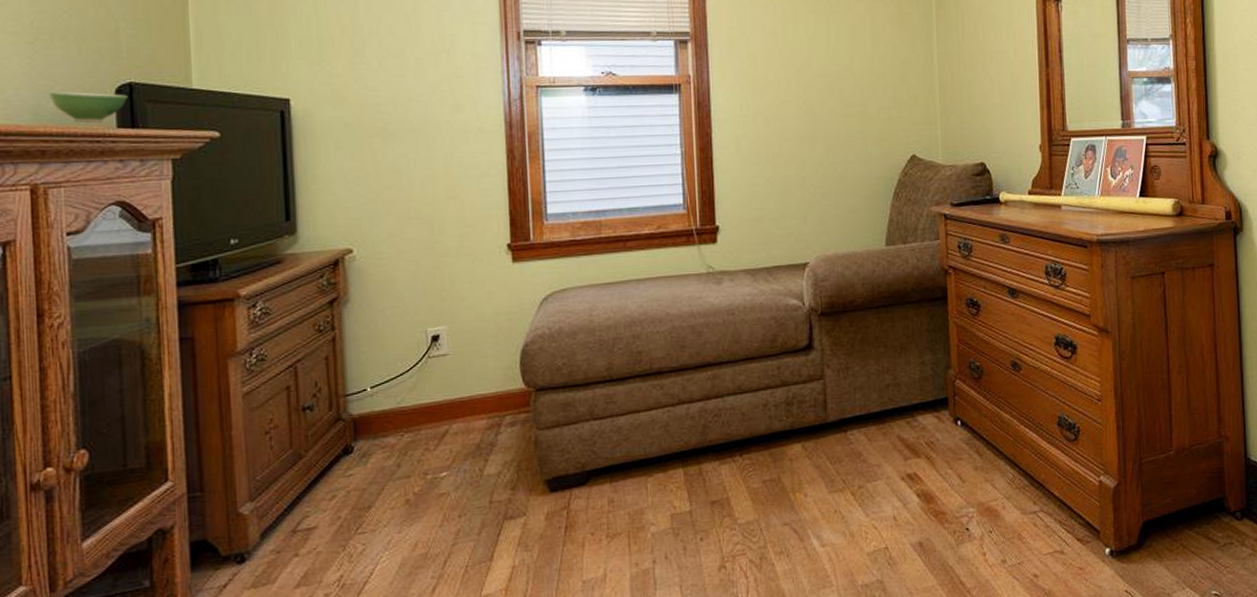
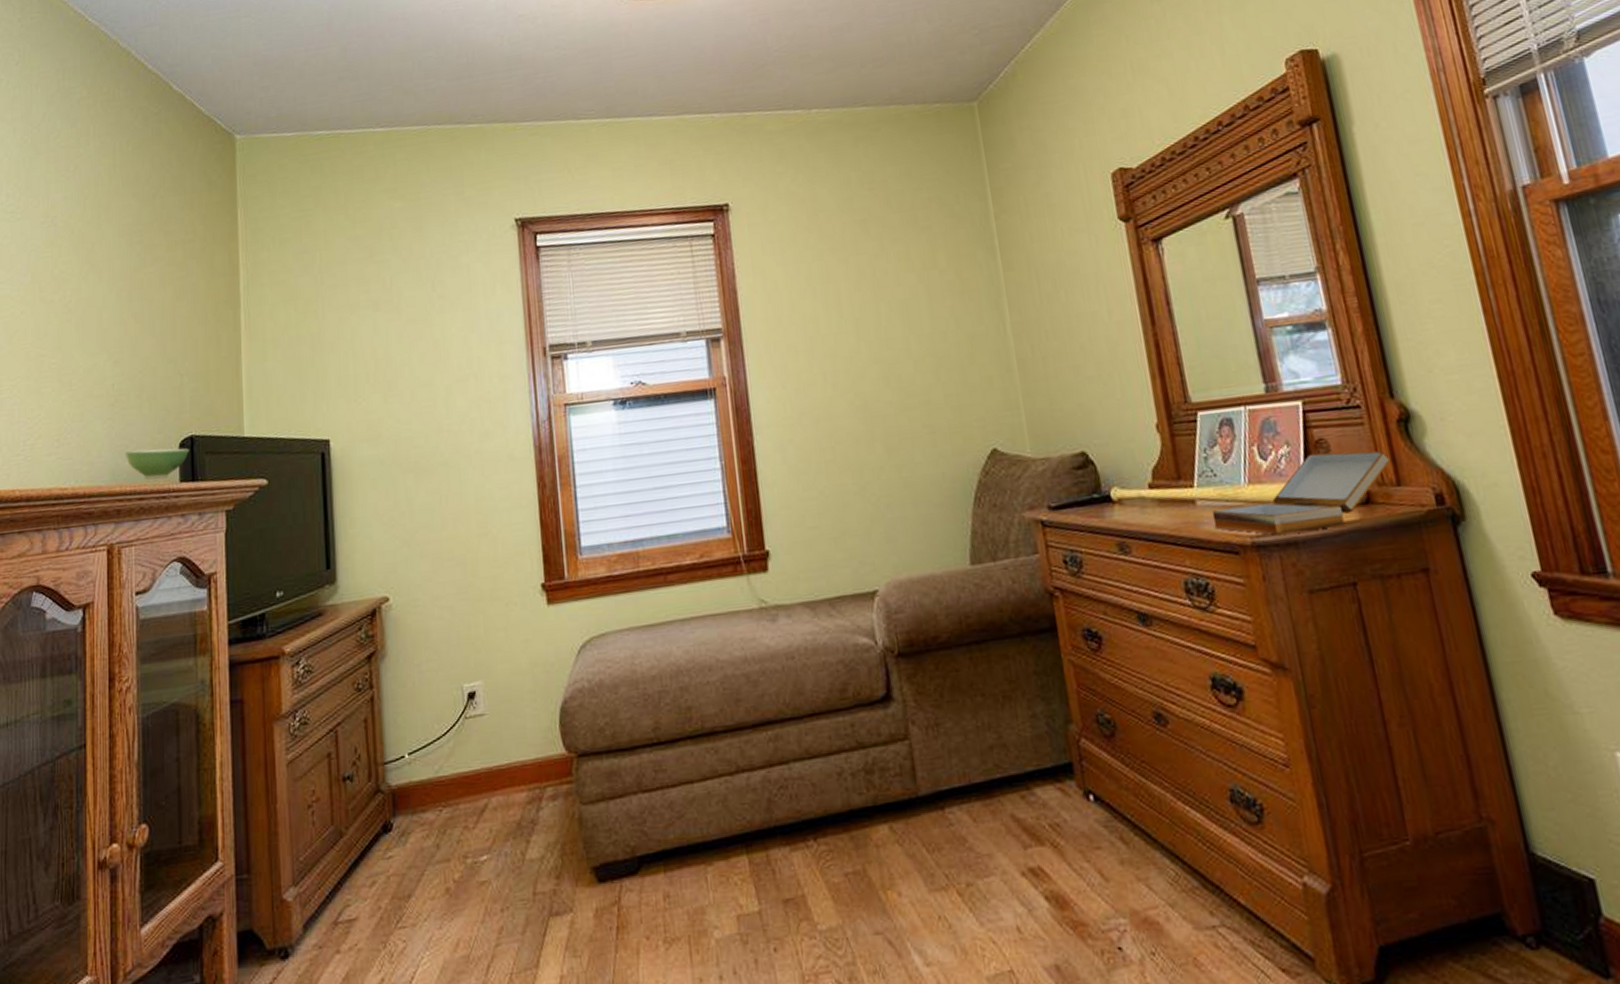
jewelry box: none [1072,176,1200,235] -> present [1211,451,1391,535]

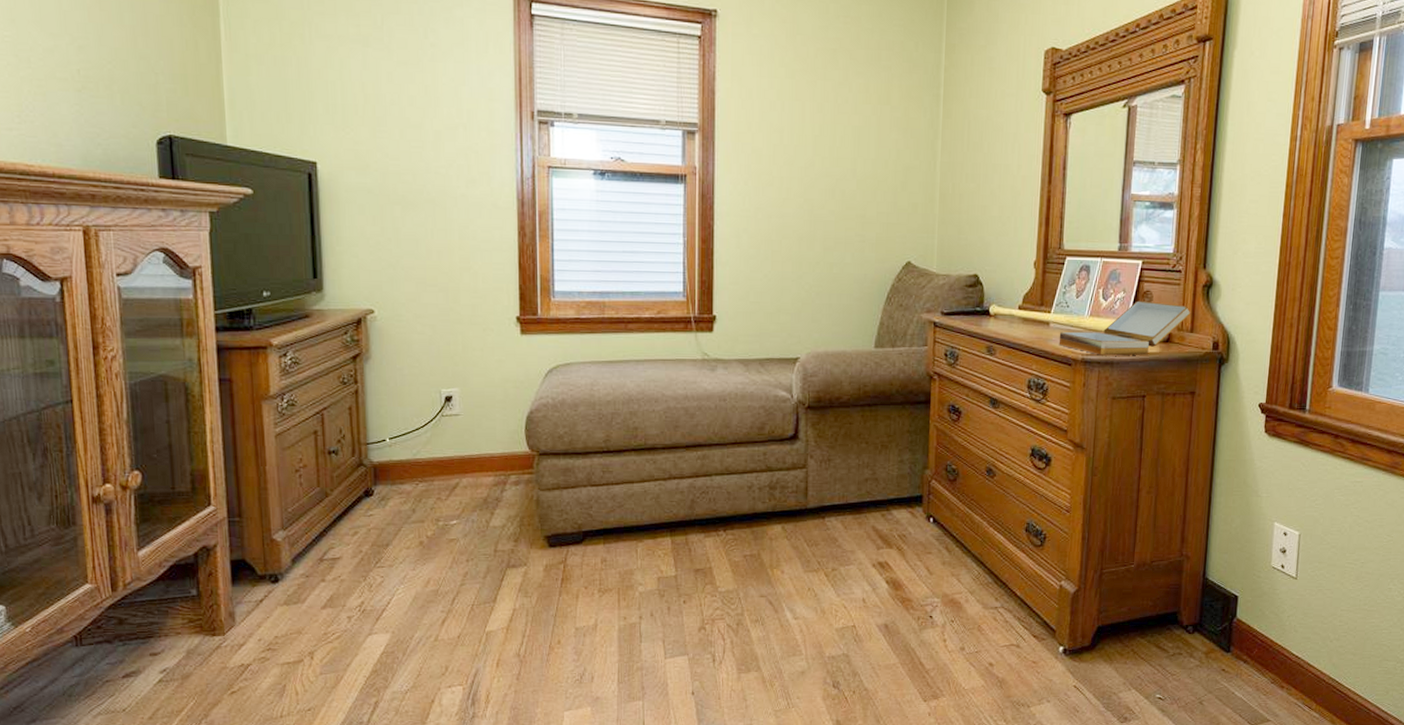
bowl: present [124,448,190,480] -> none [96,139,169,173]

